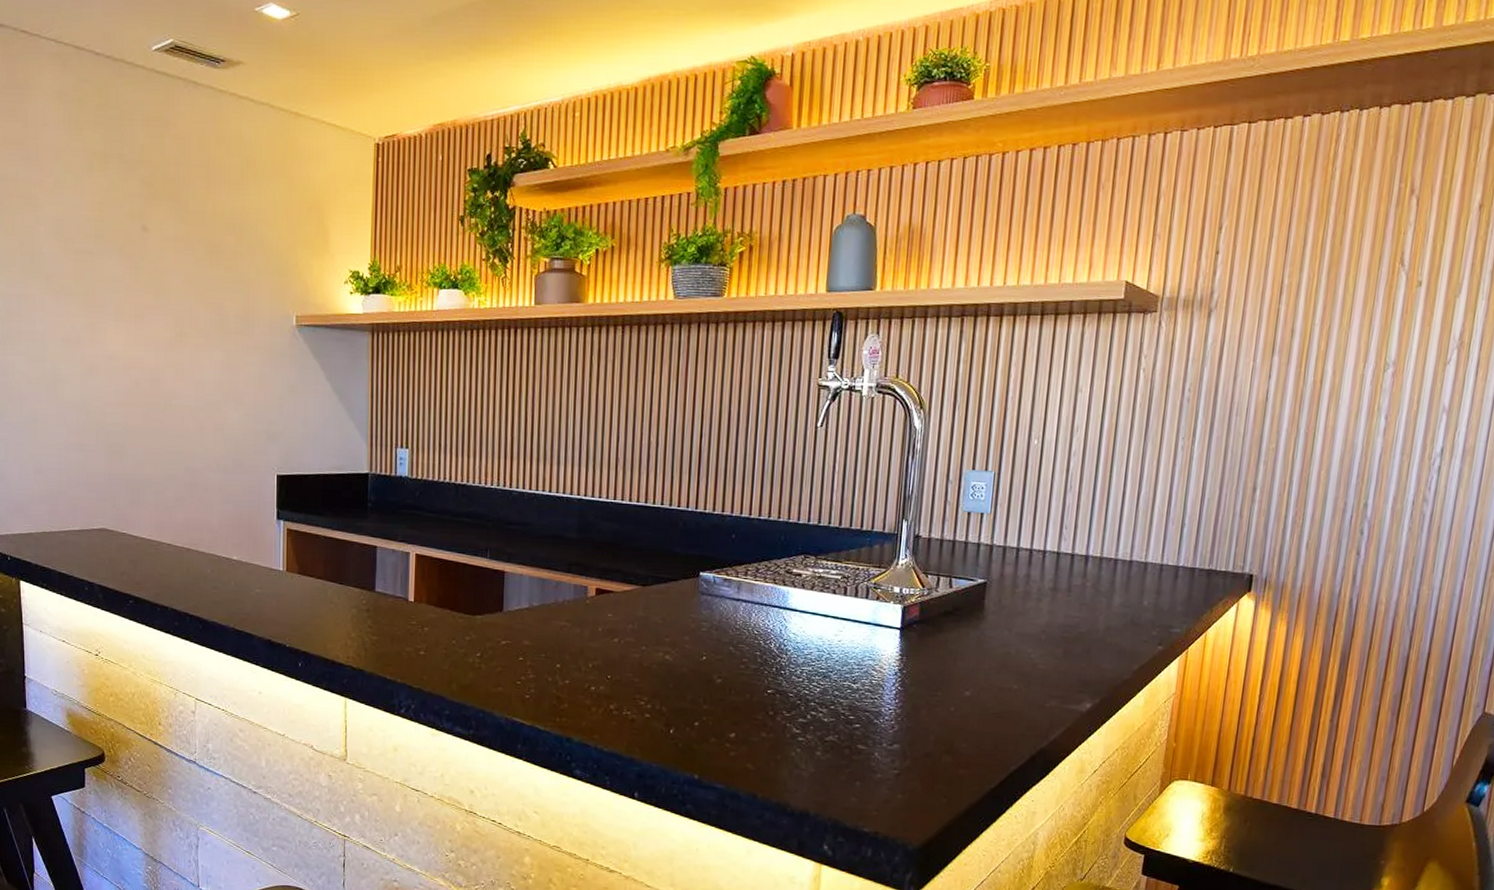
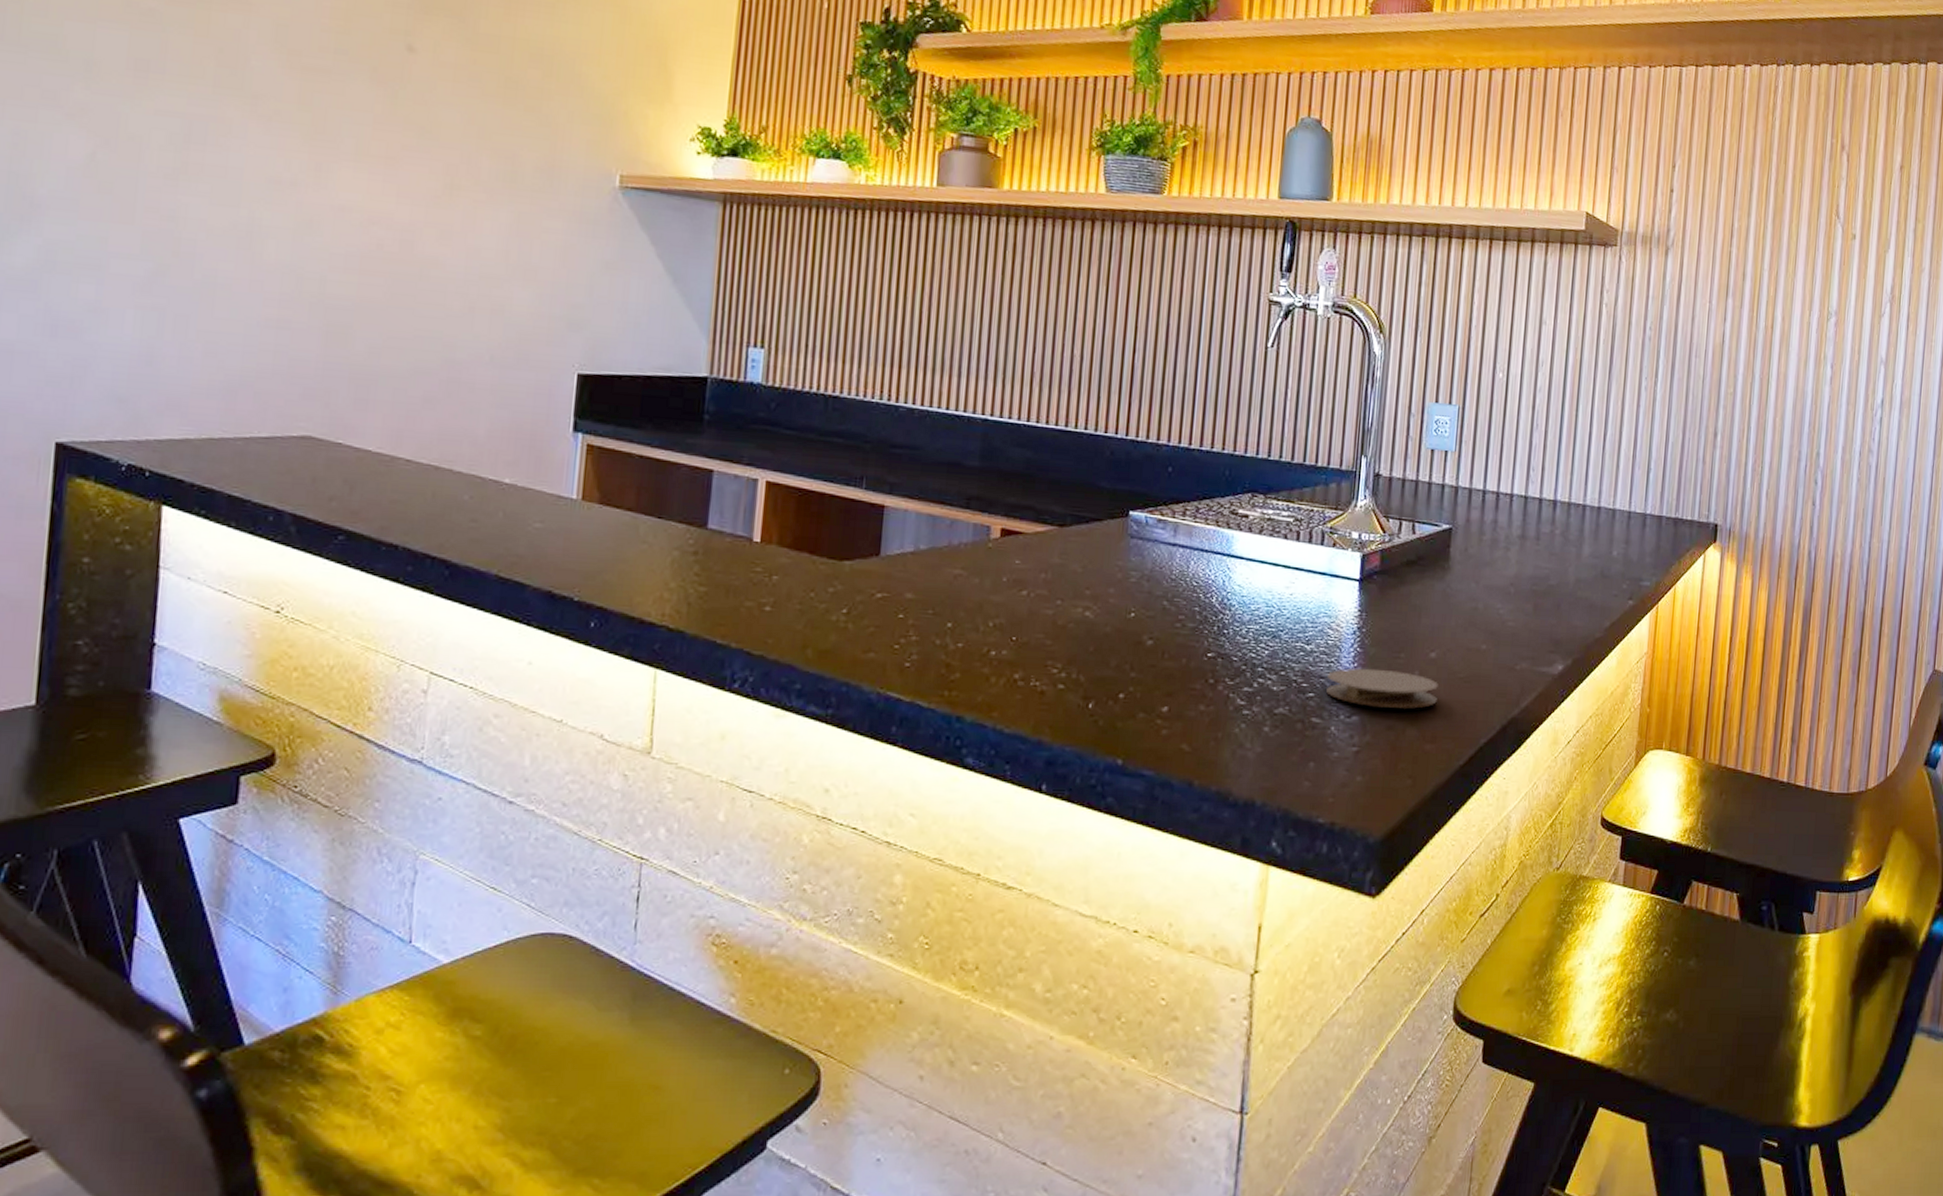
coaster: none [871,704,972,739] -> present [1326,668,1438,709]

